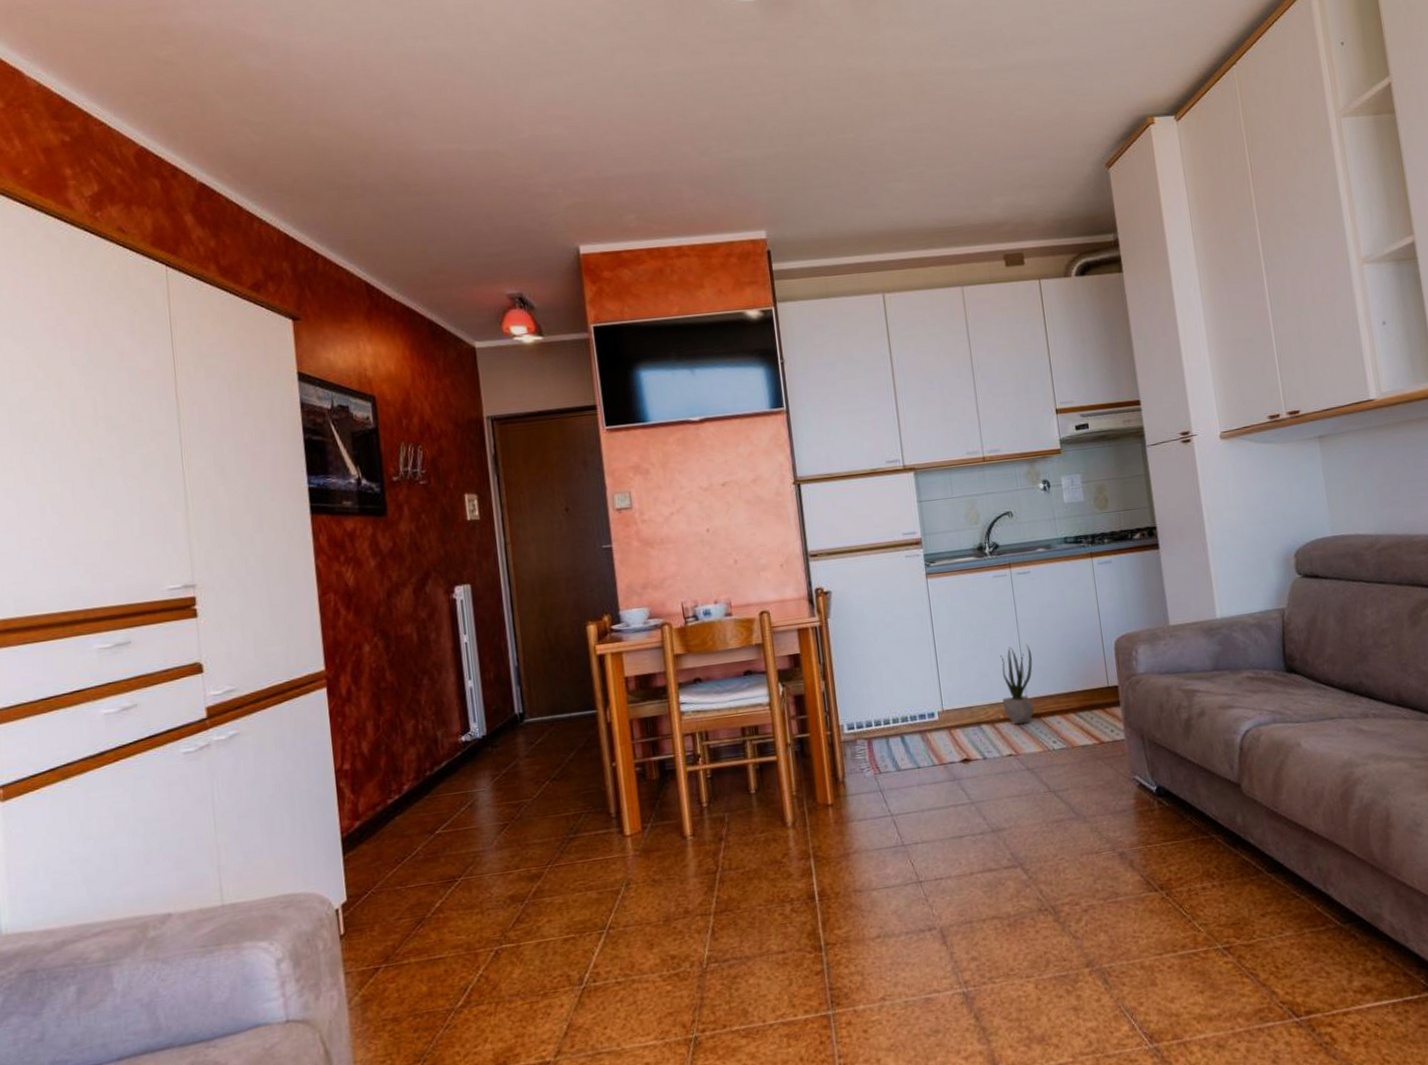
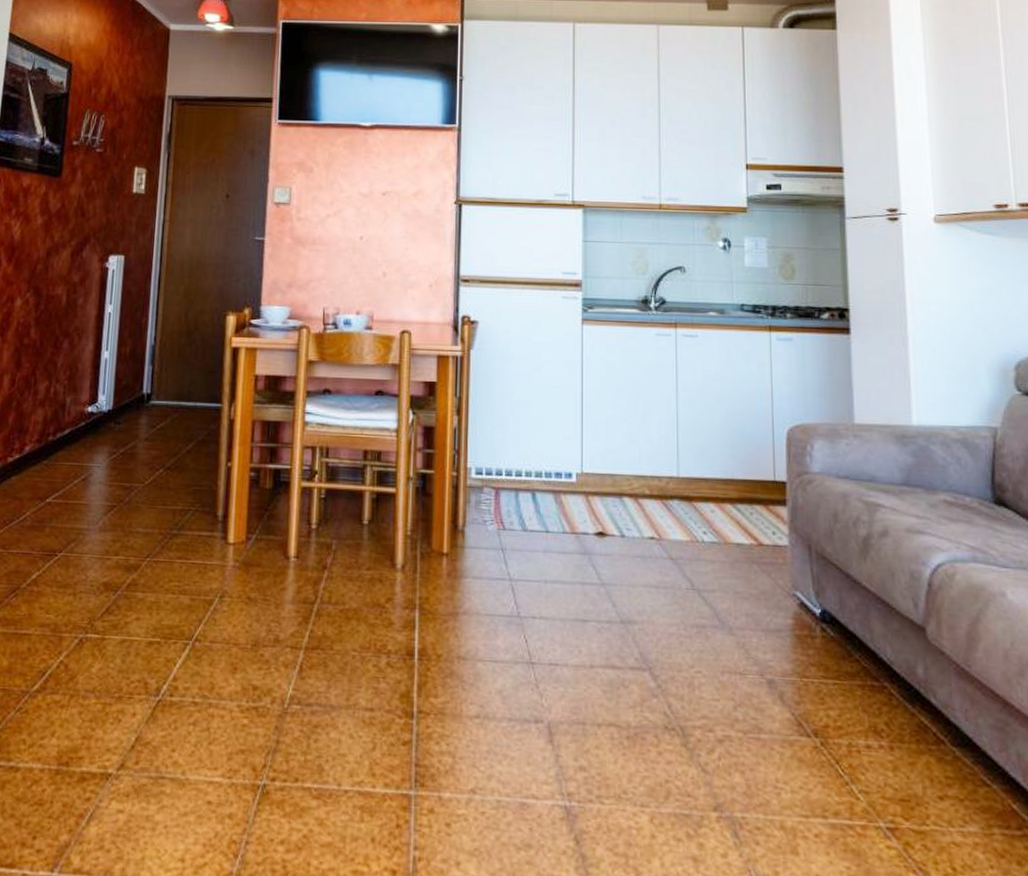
potted plant: present [1000,643,1034,725] -> none [651,415,689,506]

